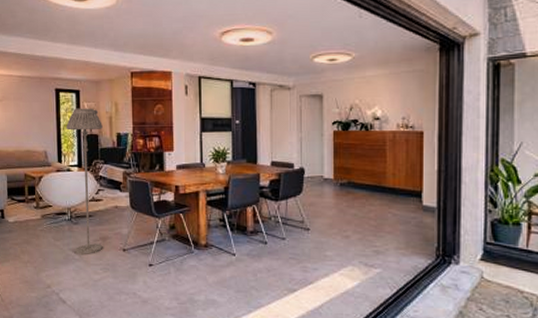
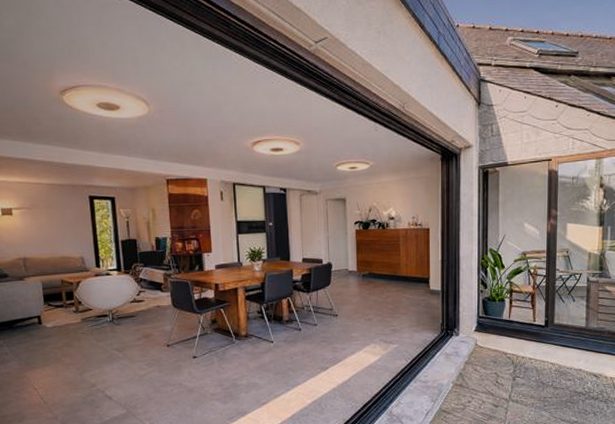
floor lamp: present [66,108,103,255] -> none [103,214,147,354]

